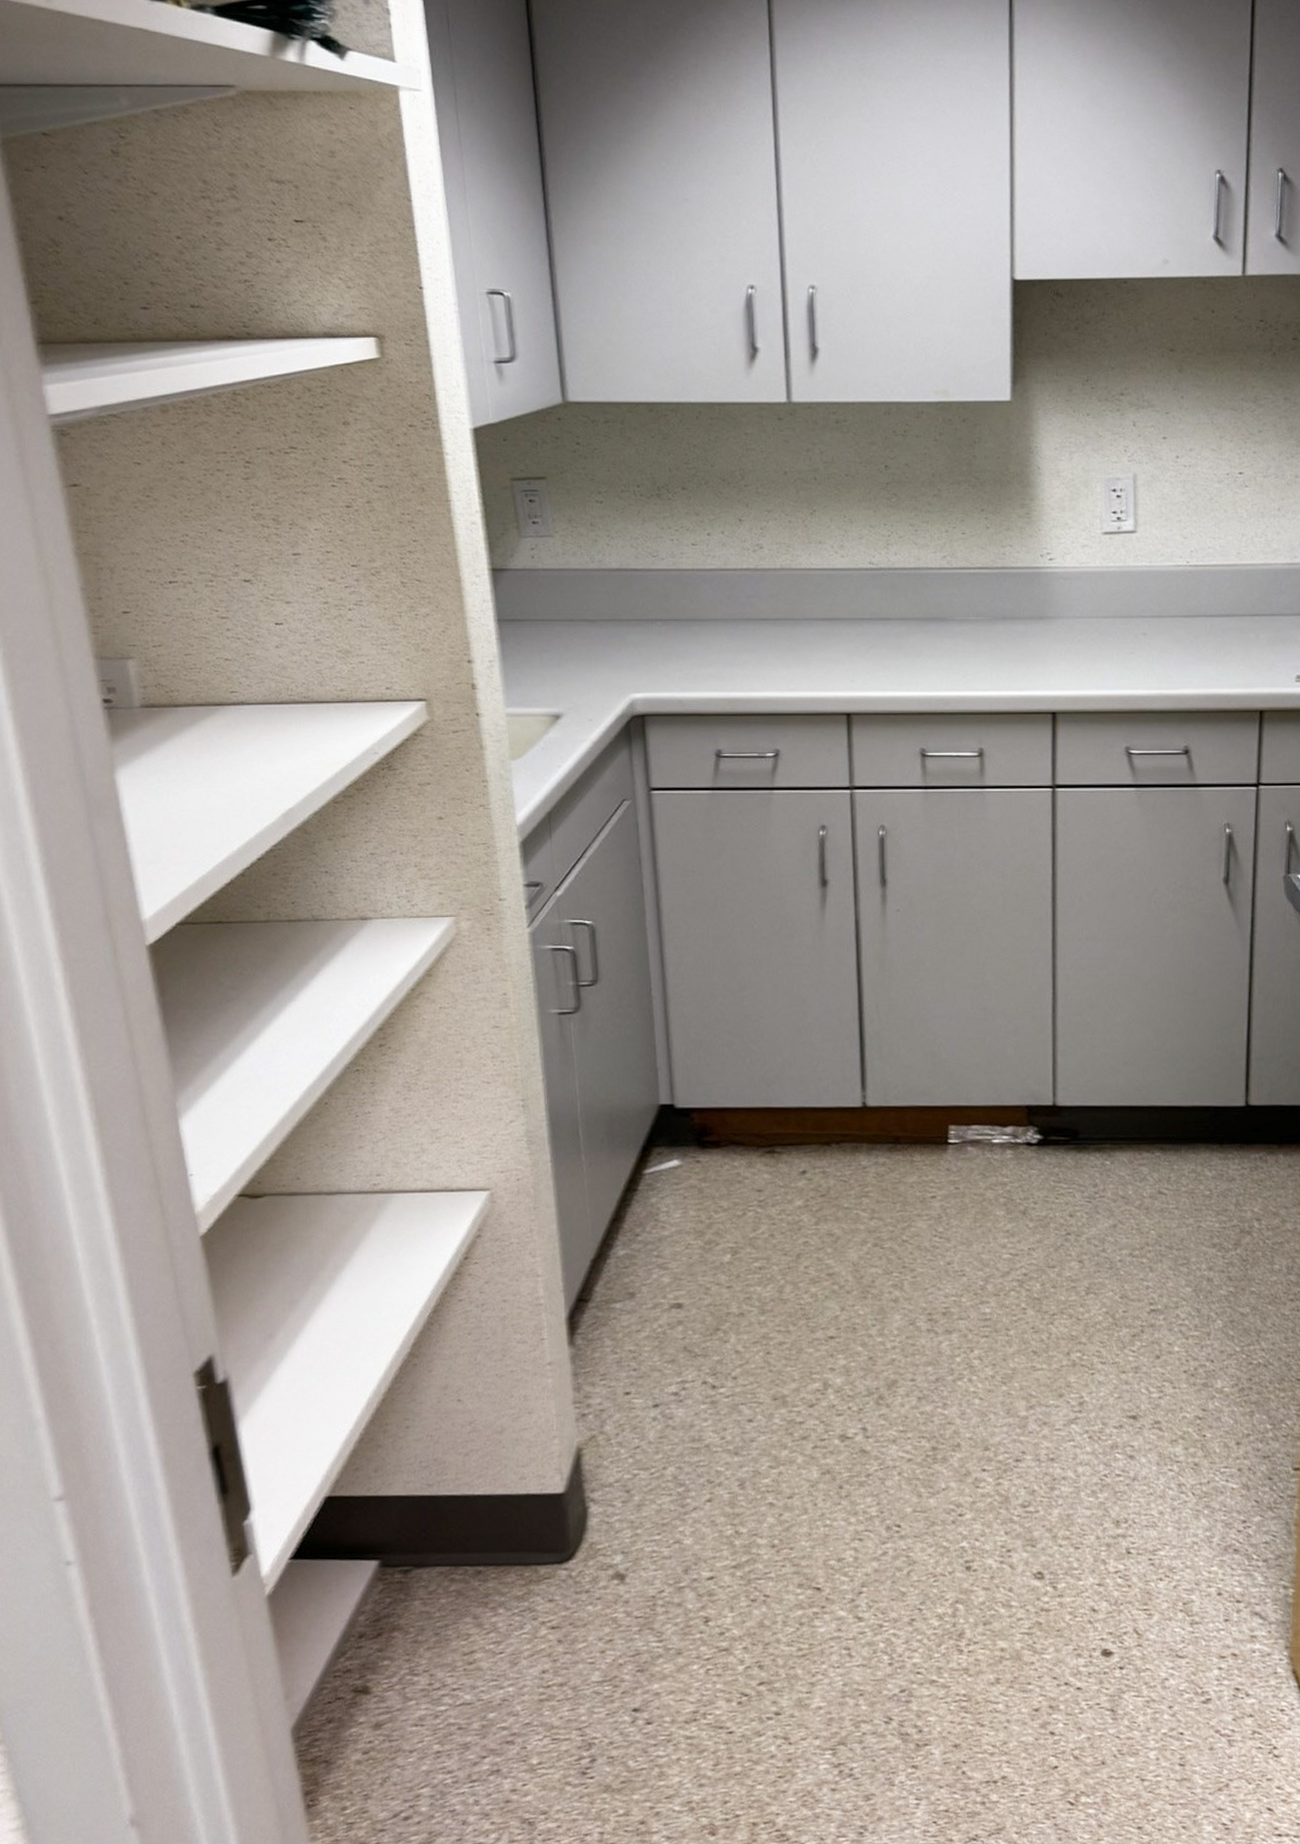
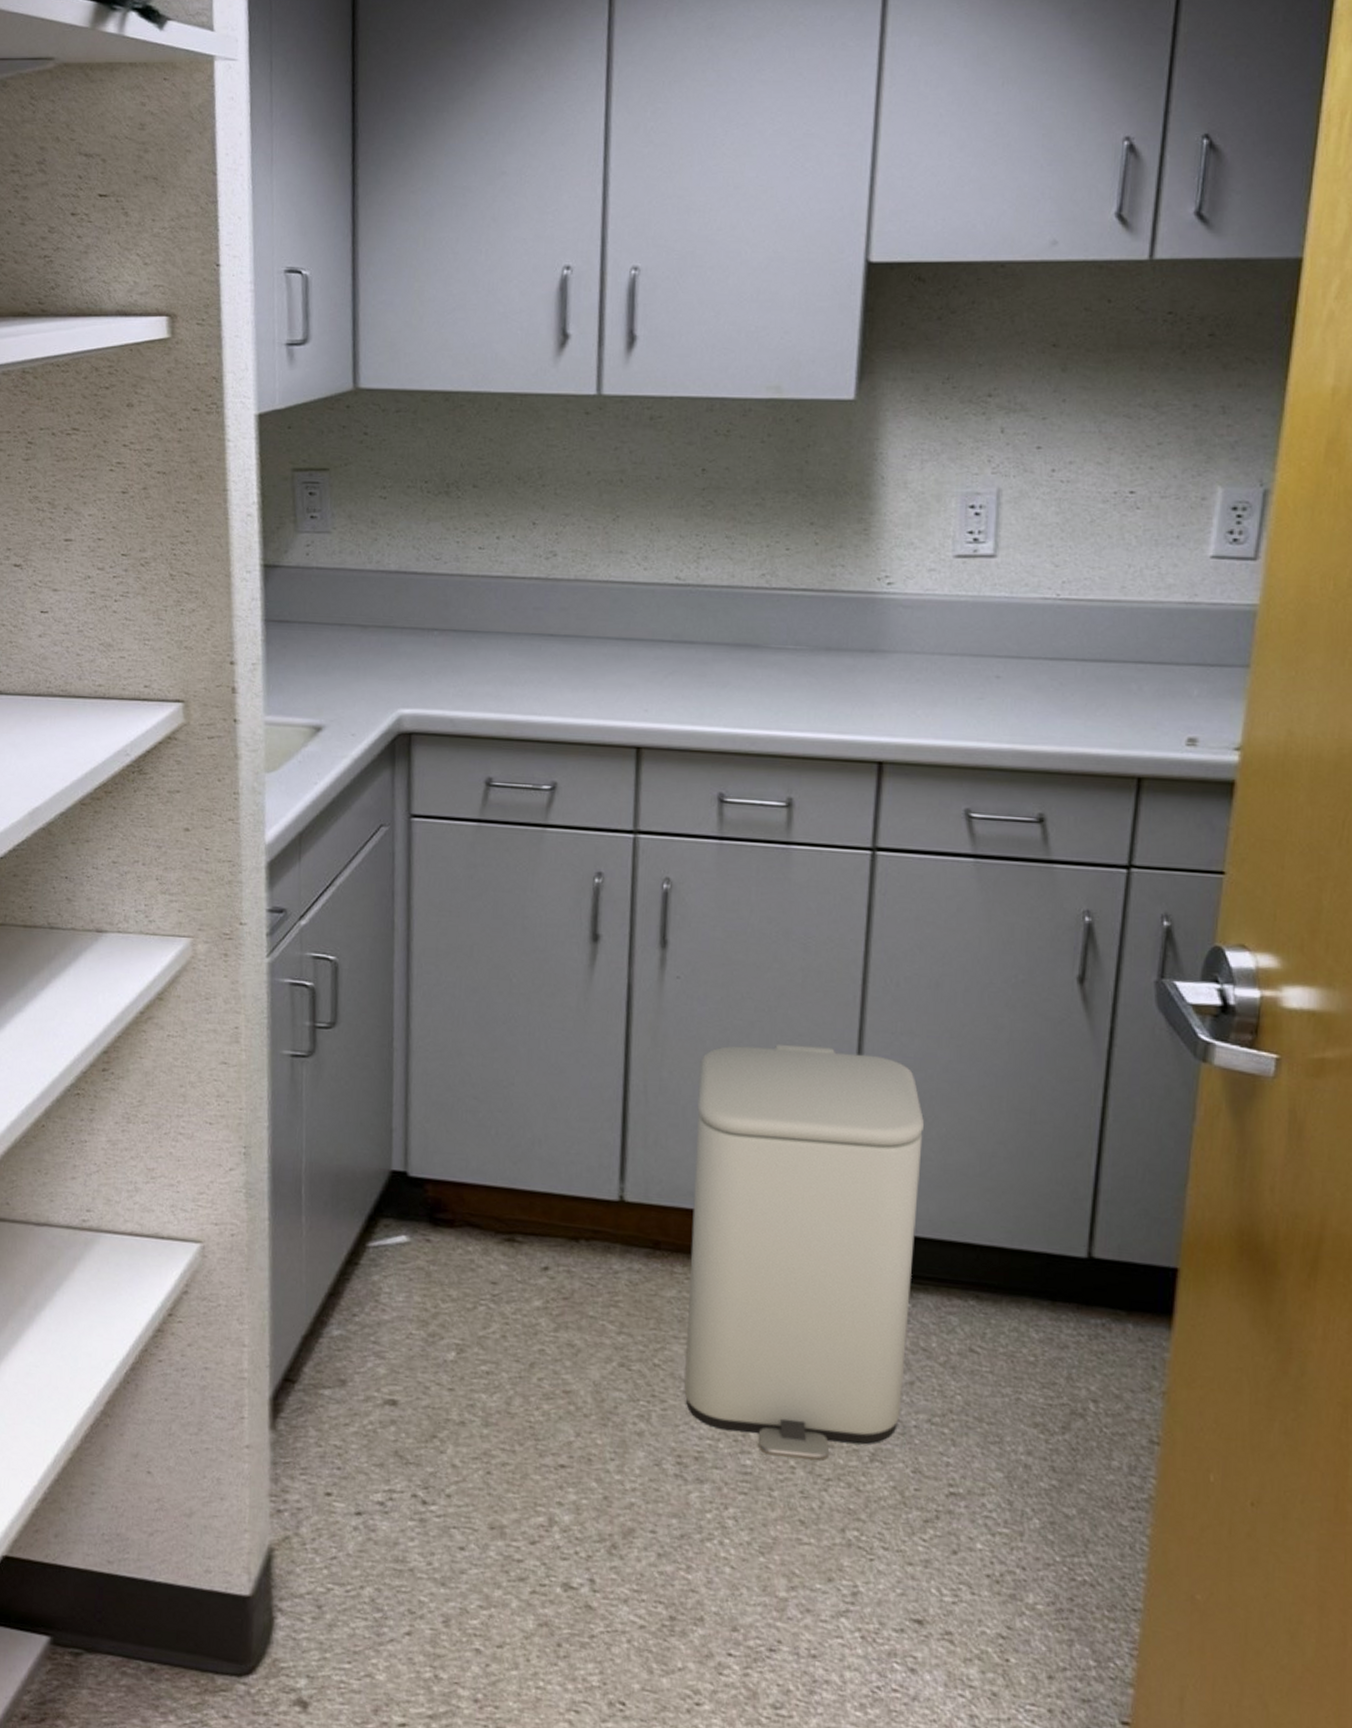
pedal bin: none [922,957,1111,1302] -> present [684,1043,925,1461]

